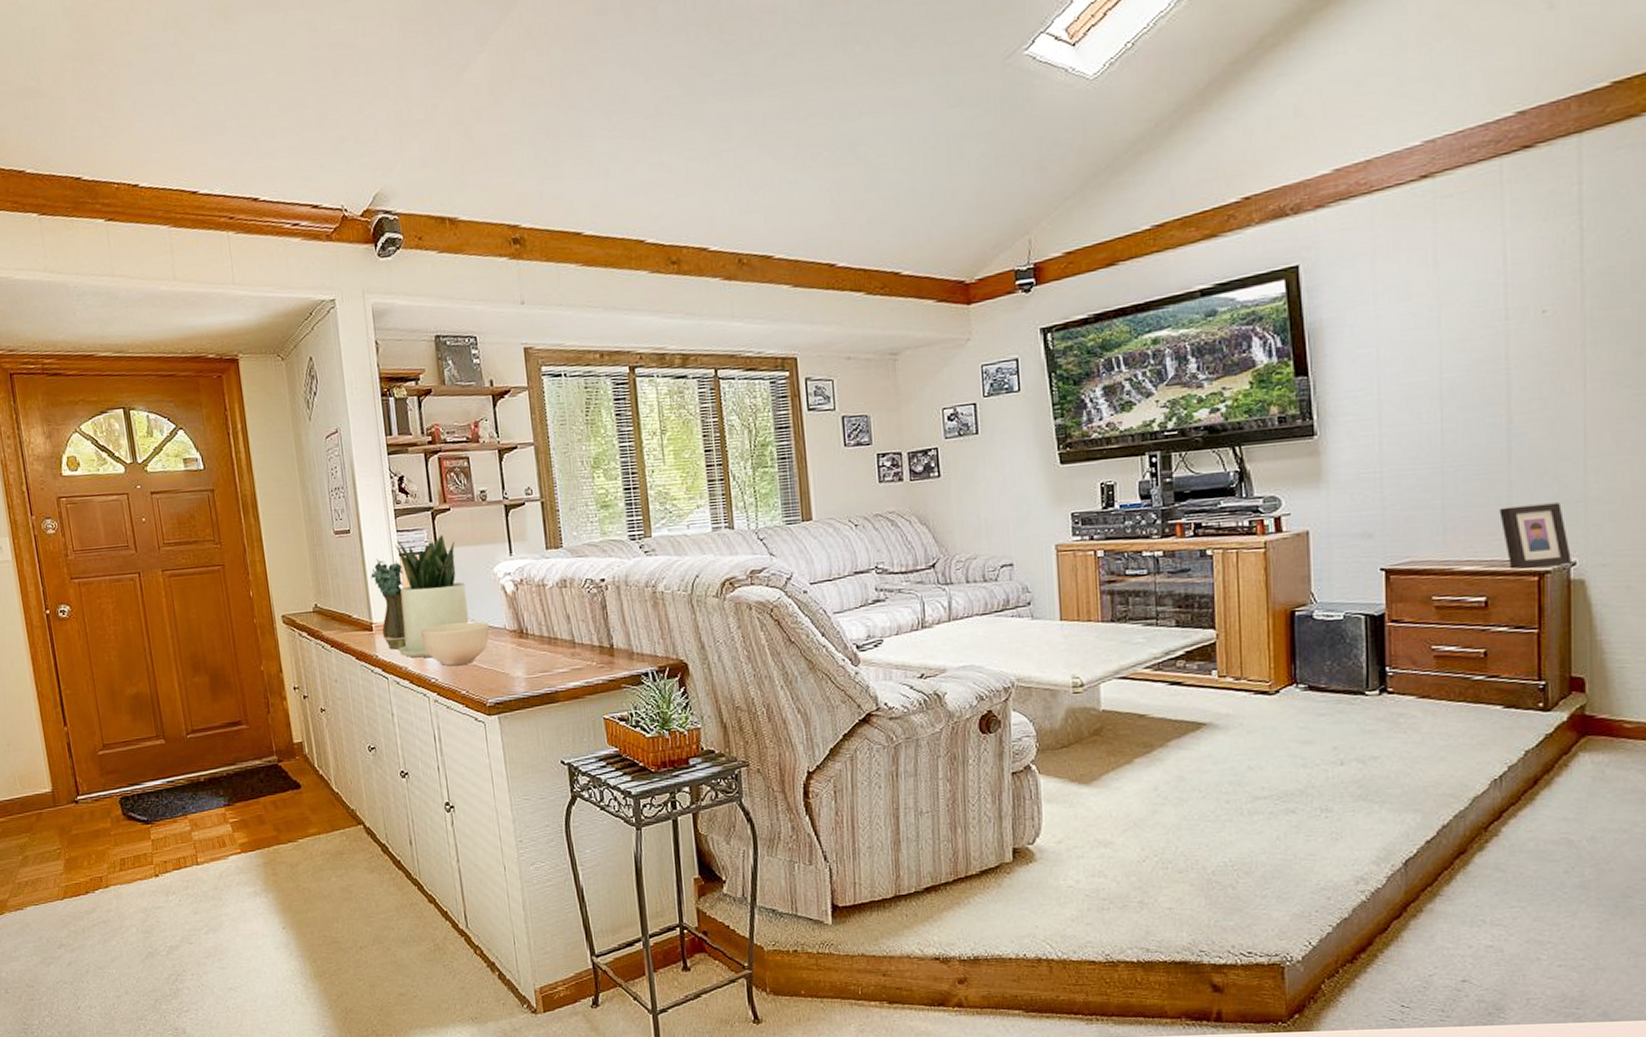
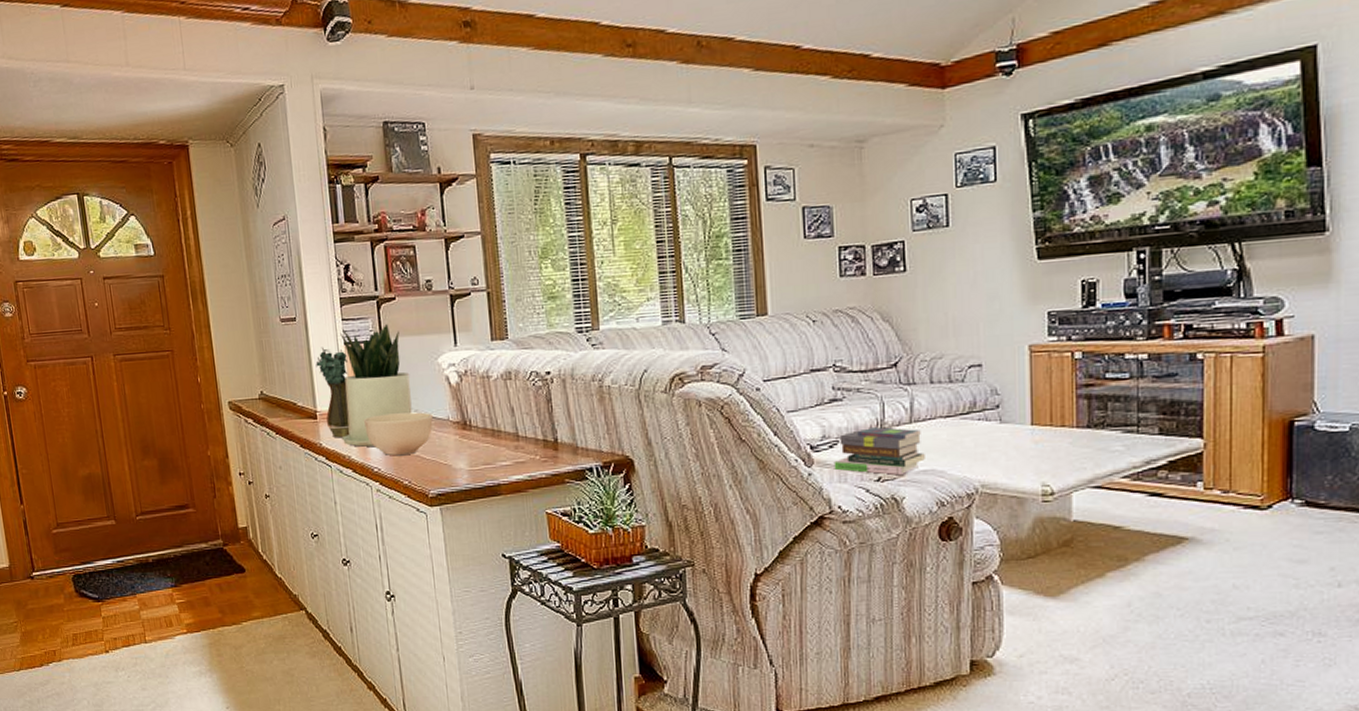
books: none [879,626,964,672] -> present [834,427,925,476]

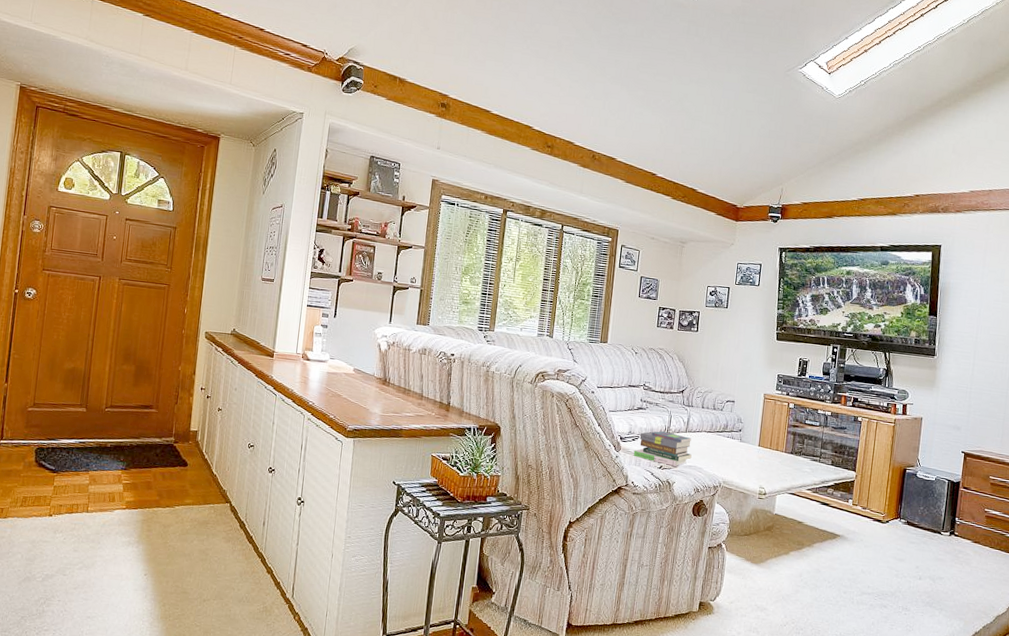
vase: present [316,347,350,438] -> none [280,305,308,375]
planter: present [340,324,412,447] -> none [289,294,352,385]
bowl: present [364,412,433,455] -> none [309,362,362,396]

